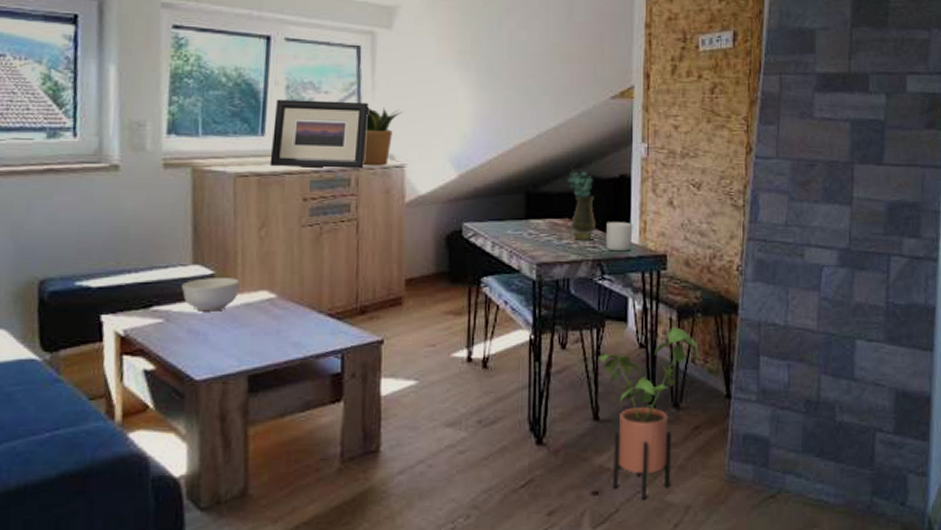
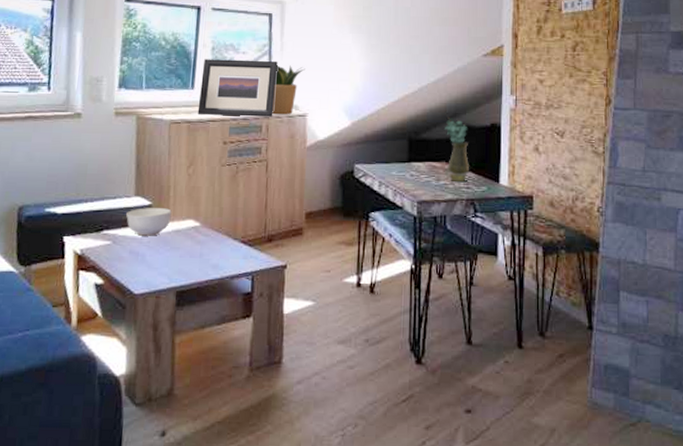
house plant: present [599,326,699,500] -> none [472,261,563,420]
mug: present [606,222,633,252] -> none [479,165,503,192]

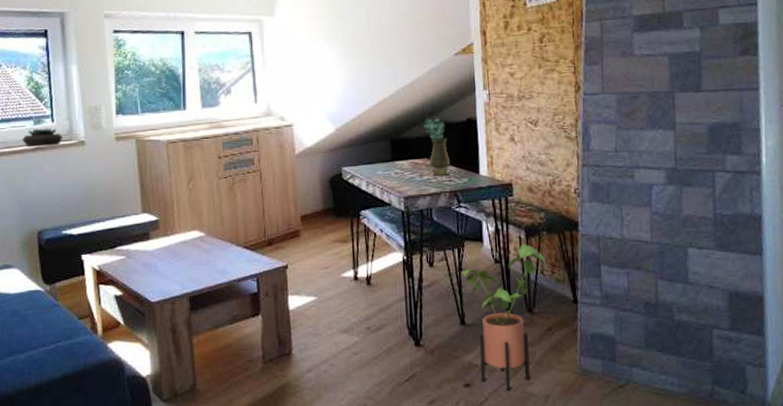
succulent plant: none [13,95,59,117] -> present [21,127,64,148]
bowl: present [126,207,172,236] -> none [136,221,178,249]
picture frame: present [197,59,278,117] -> none [191,77,262,134]
potted plant: present [272,65,305,115] -> none [260,80,288,127]
house plant: none [472,261,563,420] -> present [461,243,547,391]

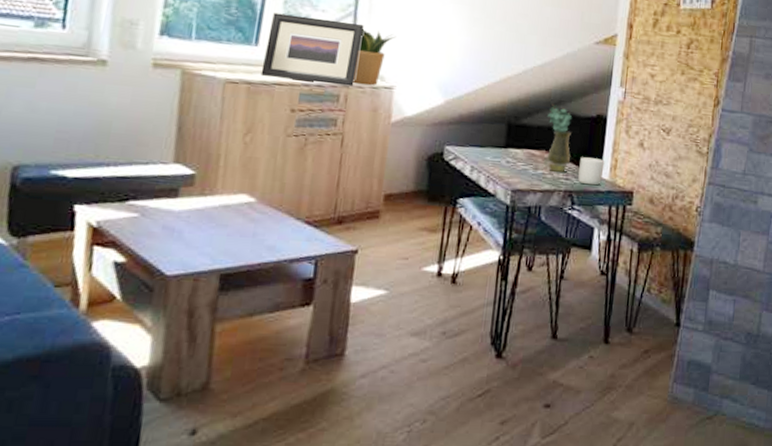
succulent plant: present [21,127,64,148] -> none [10,32,76,60]
picture frame: none [191,77,262,134] -> present [260,12,364,87]
potted plant: none [260,80,288,127] -> present [353,29,396,86]
mug: none [459,158,482,183] -> present [578,157,605,186]
house plant: present [461,243,547,391] -> none [562,257,656,415]

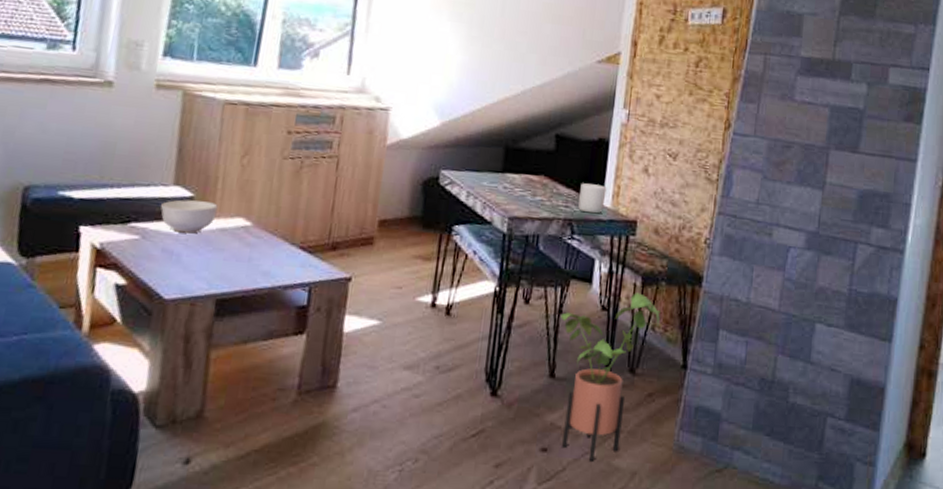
bowl: none [160,177,221,210] -> present [160,199,218,233]
picture frame: present [260,12,364,87] -> none [258,32,361,108]
potted plant: present [353,29,396,86] -> none [349,49,393,108]
vase: present [547,103,572,172] -> none [545,126,572,199]
house plant: none [562,257,656,415] -> present [560,291,661,461]

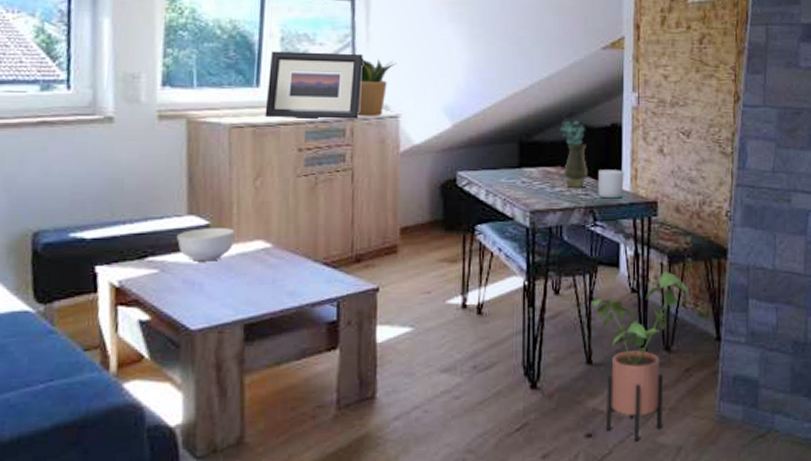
picture frame: none [258,32,361,108] -> present [265,51,363,119]
potted plant: none [349,49,393,108] -> present [357,59,397,117]
vase: none [545,126,572,199] -> present [560,116,587,188]

